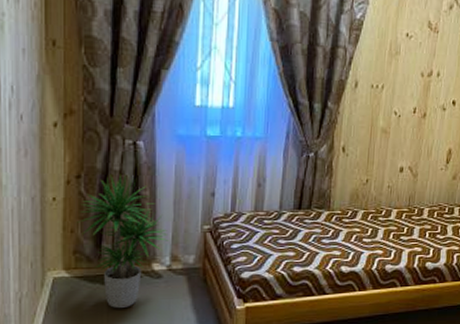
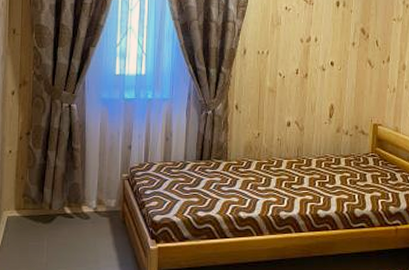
potted plant: present [77,173,169,308] -> none [26,131,95,244]

